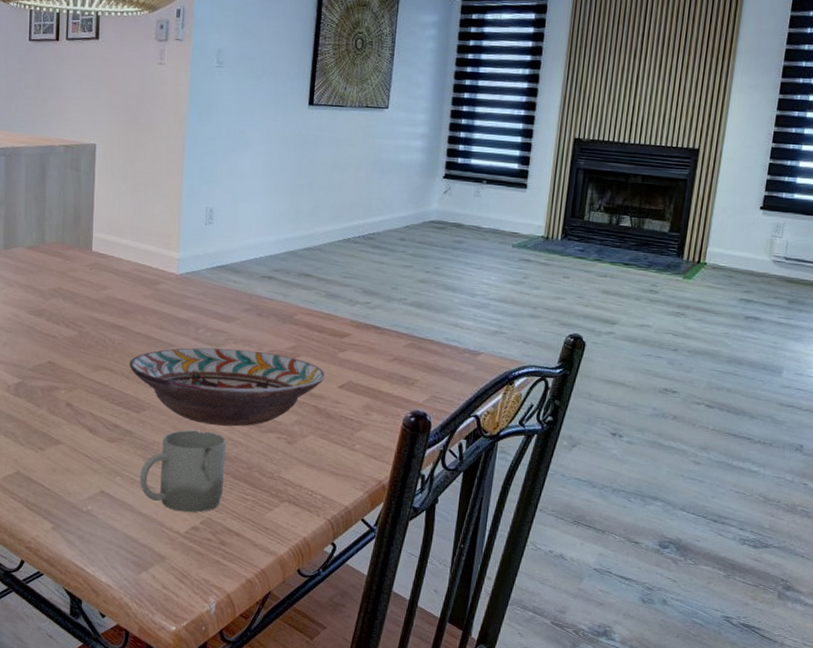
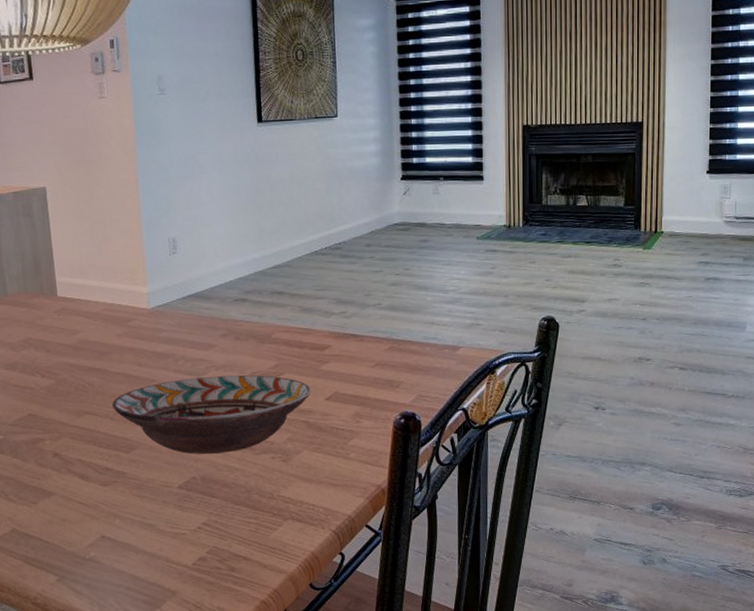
cup: present [140,430,226,513] -> none [139,461,225,545]

